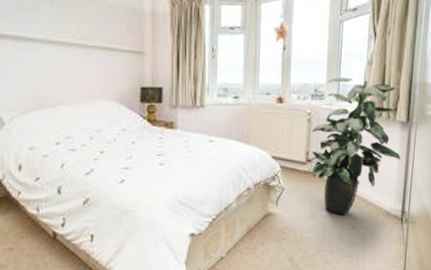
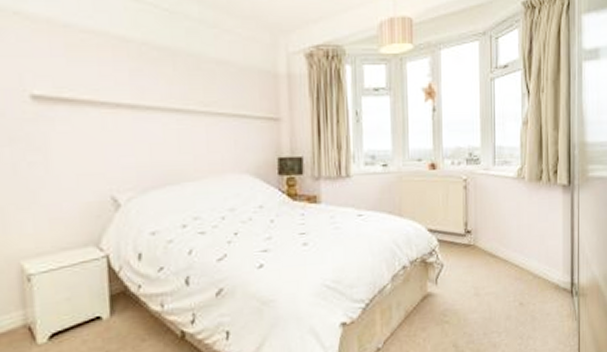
indoor plant: present [309,78,401,216] -> none [469,139,565,292]

